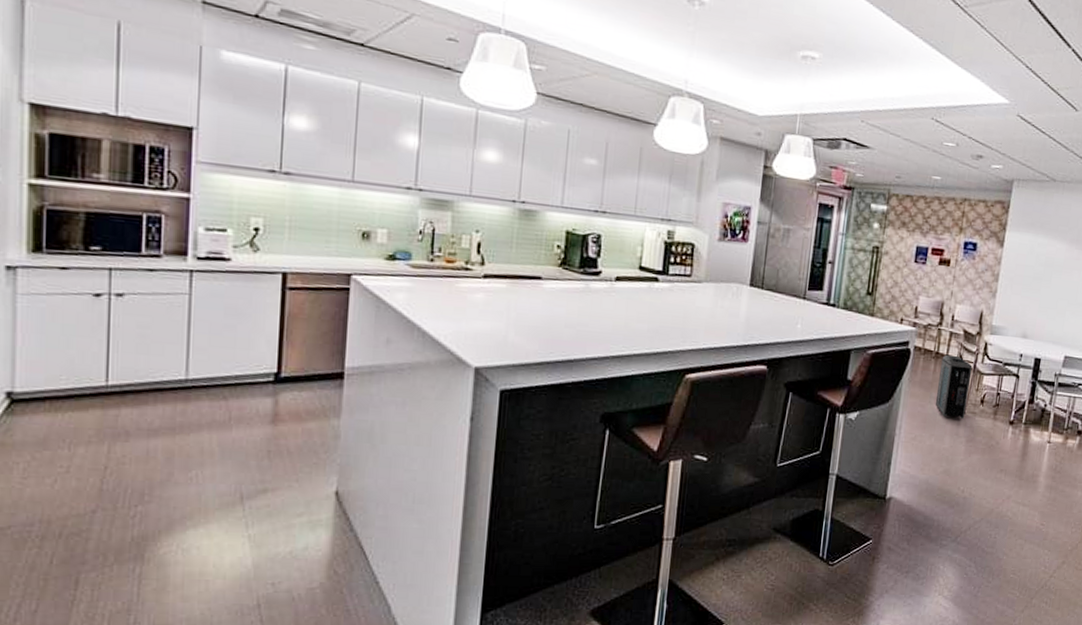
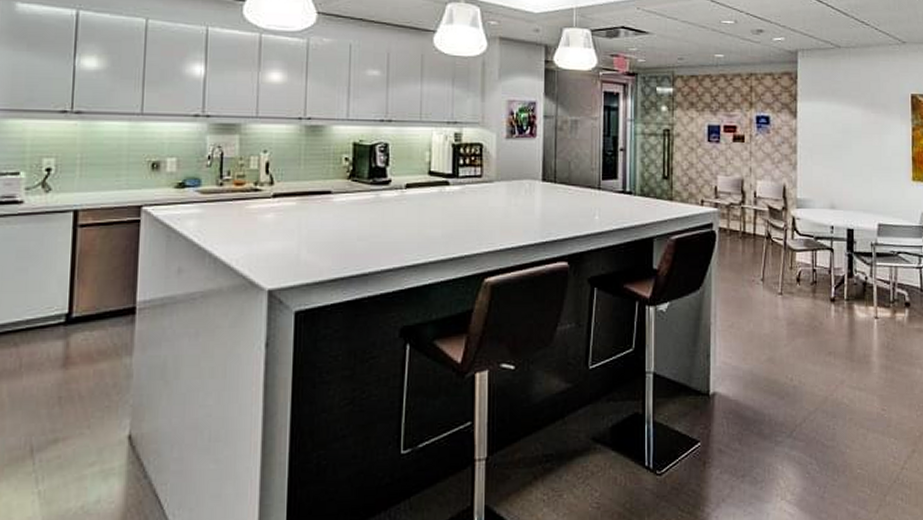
air purifier: present [935,354,973,420] -> none [748,233,783,301]

